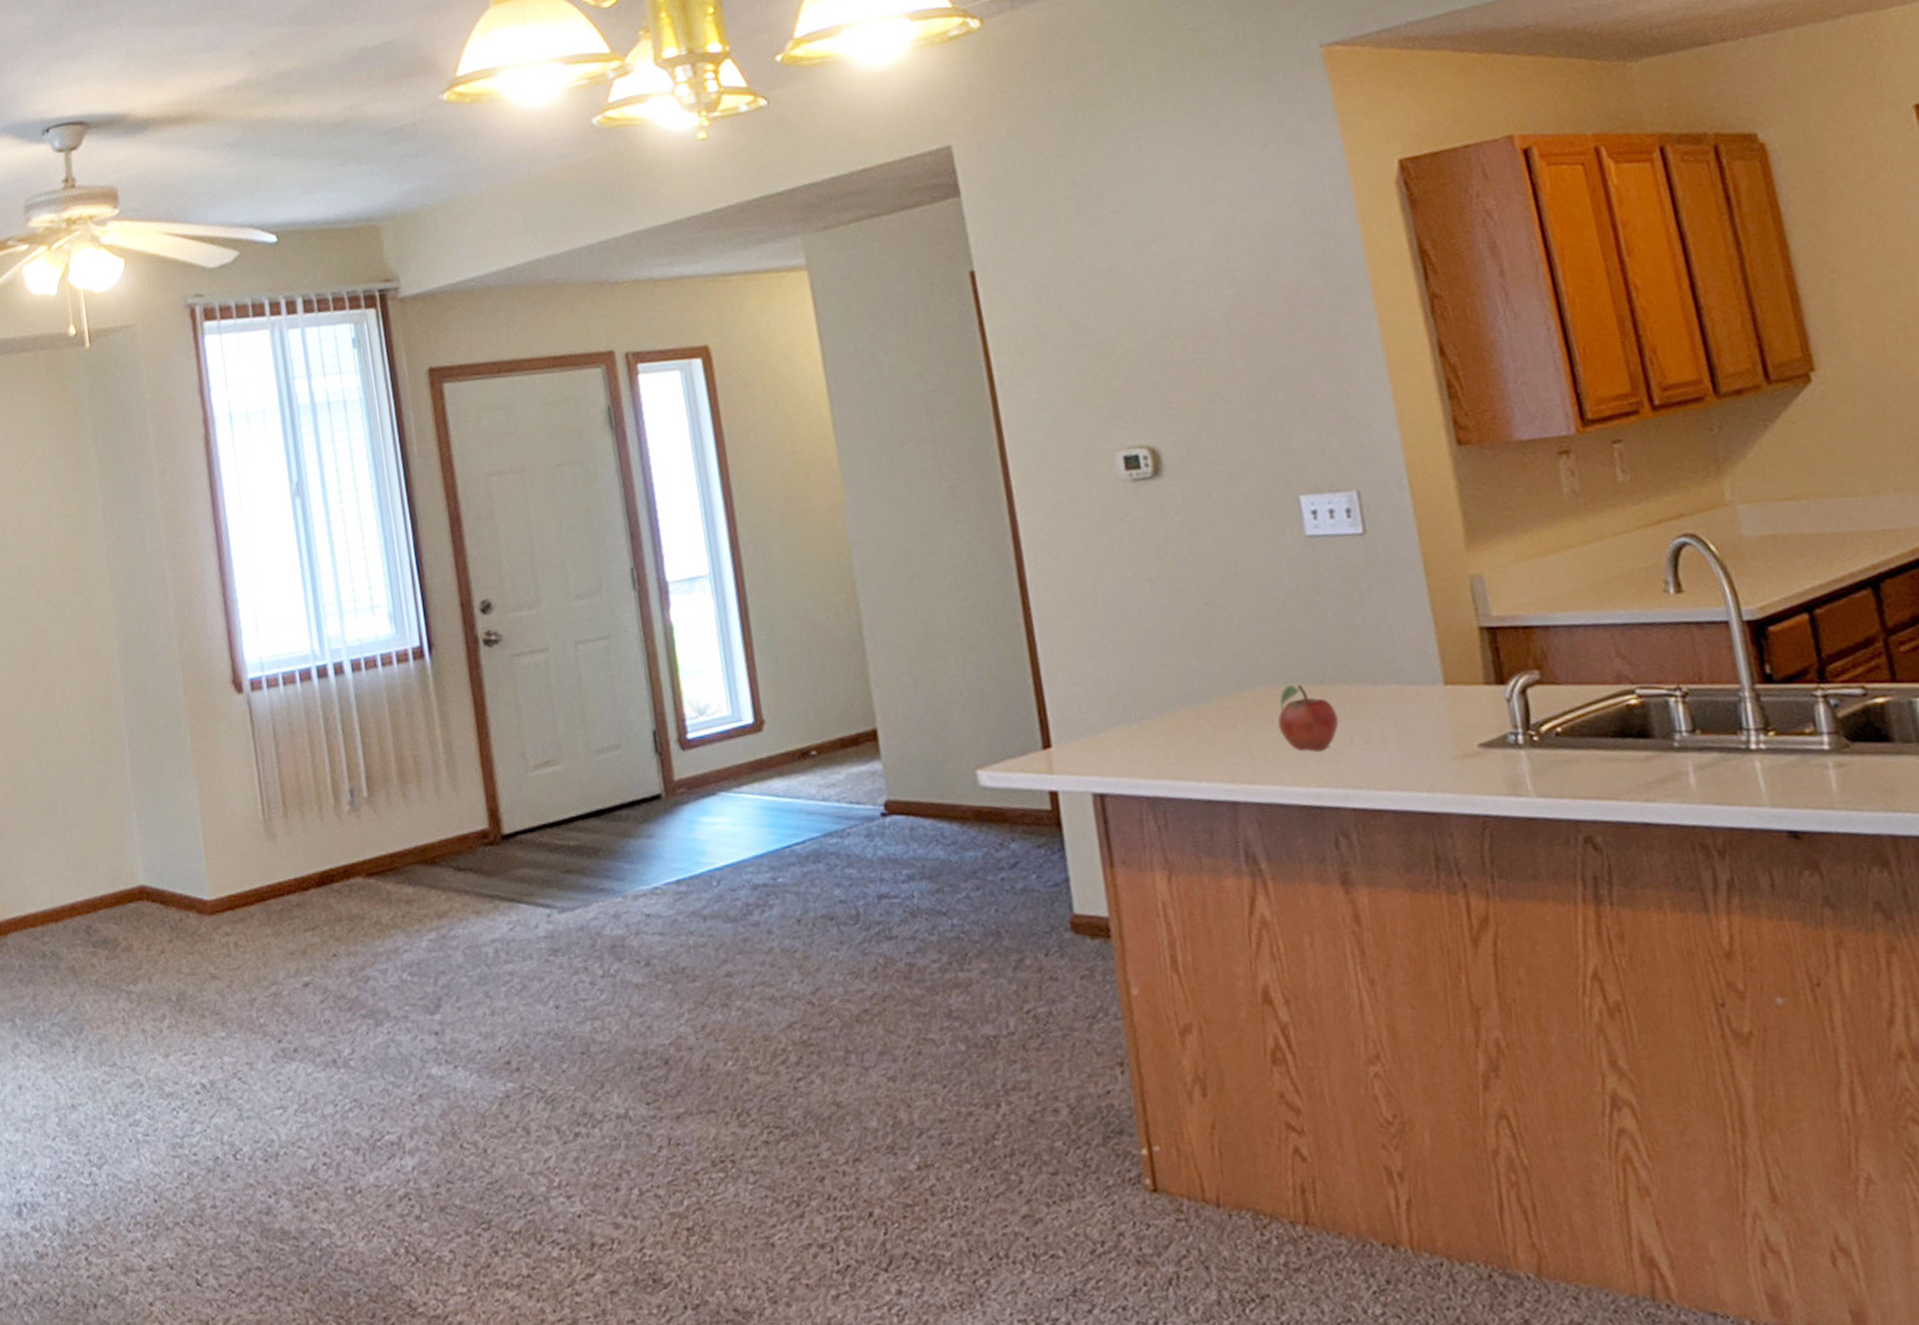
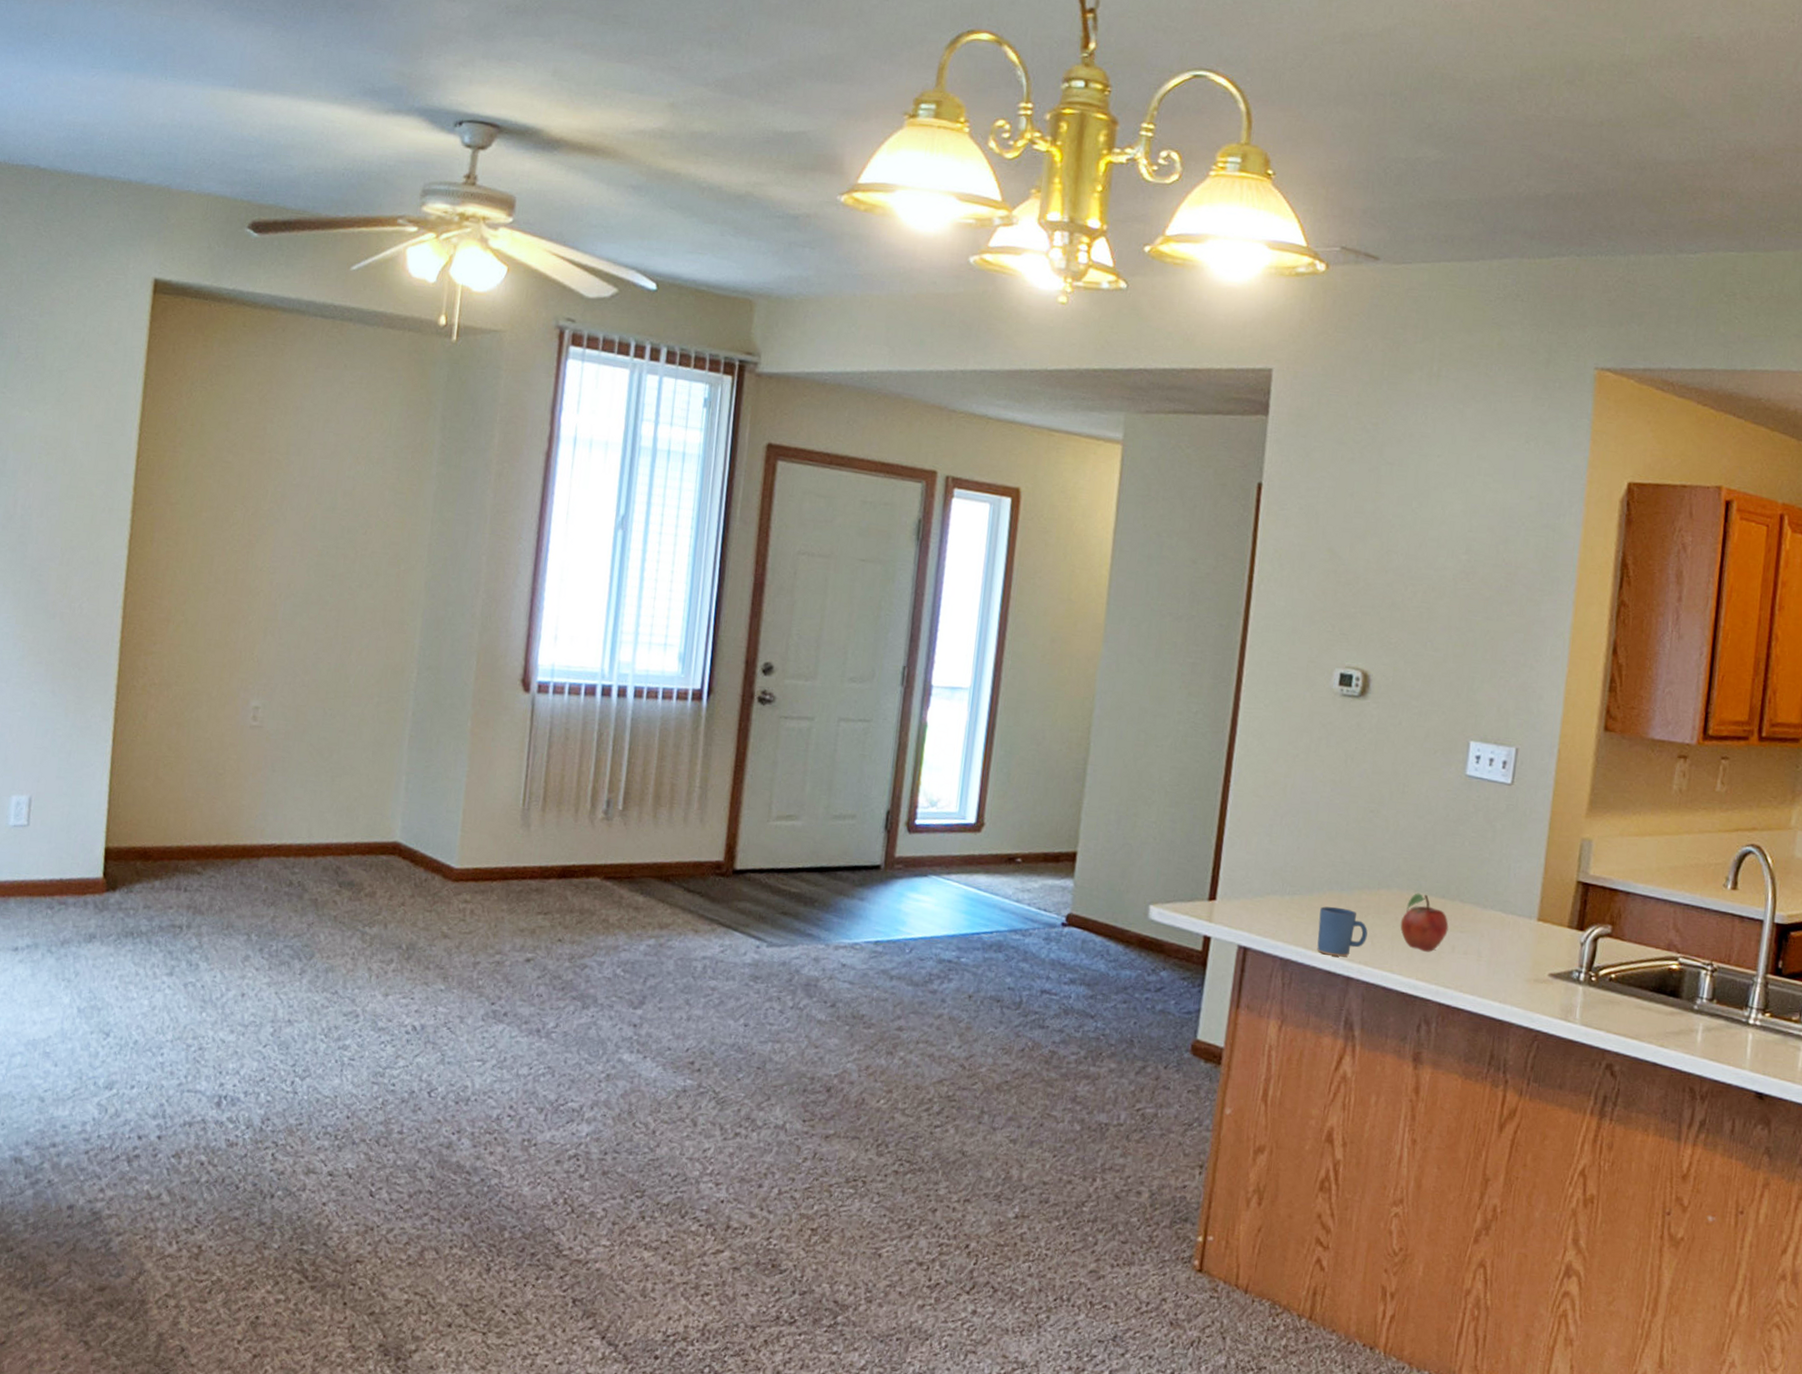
mug: none [1177,722,1243,782] -> present [1317,906,1368,957]

